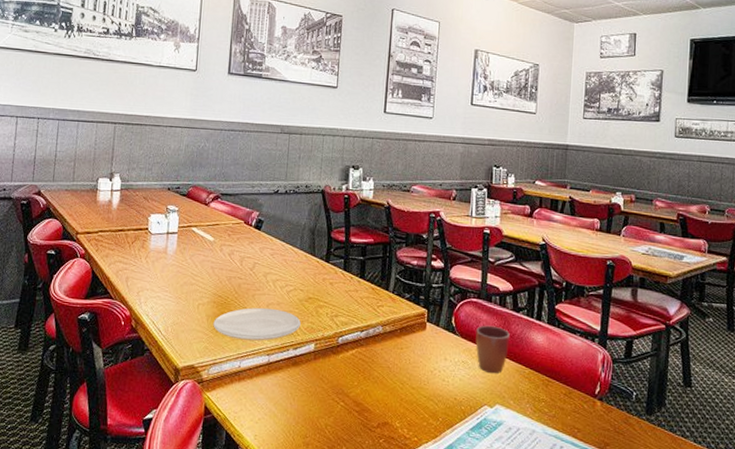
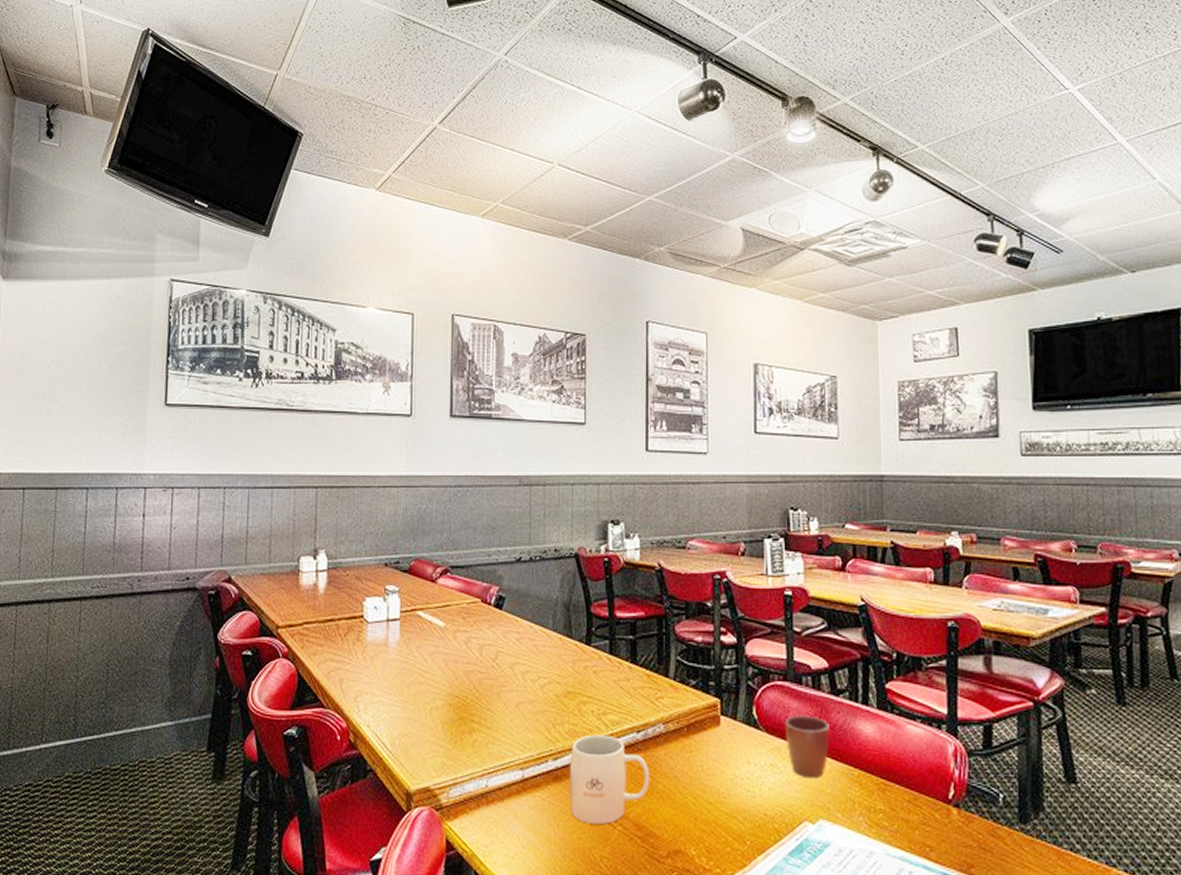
plate: present [213,307,301,341] -> none [450,708,560,752]
mug: none [304,331,369,400] -> present [569,734,650,824]

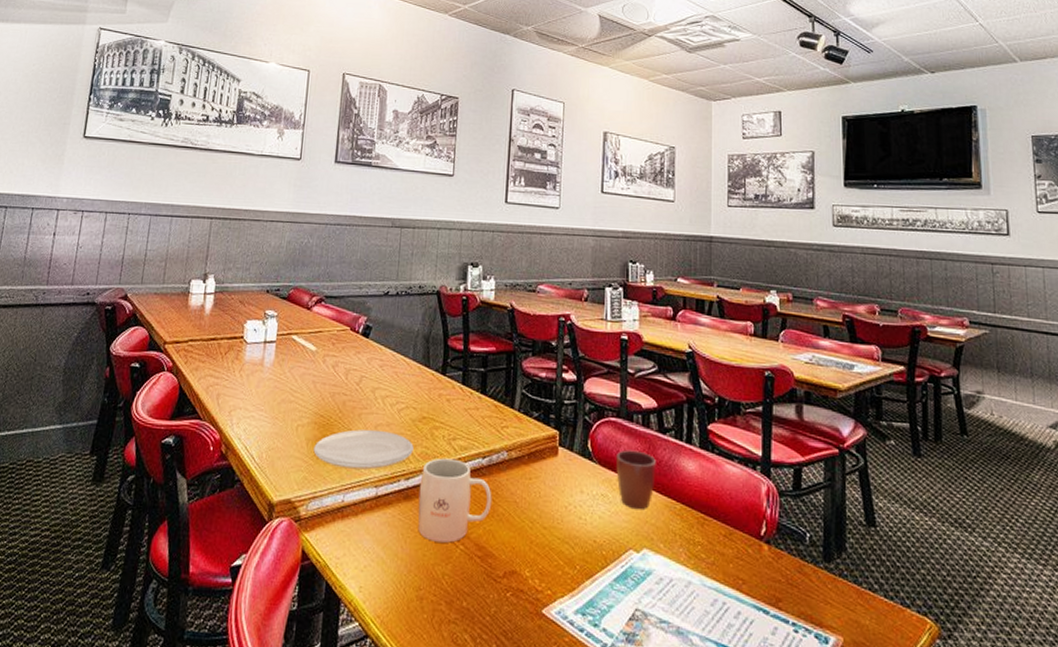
plate: none [450,708,560,752] -> present [313,429,414,470]

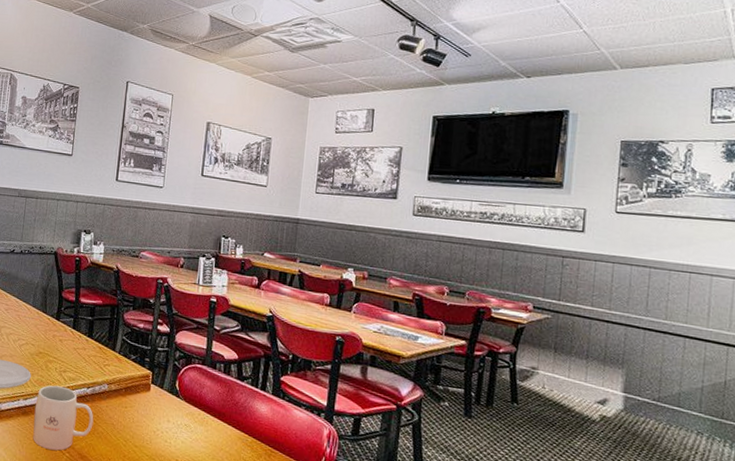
cup: present [616,450,656,509] -> none [198,391,234,439]

